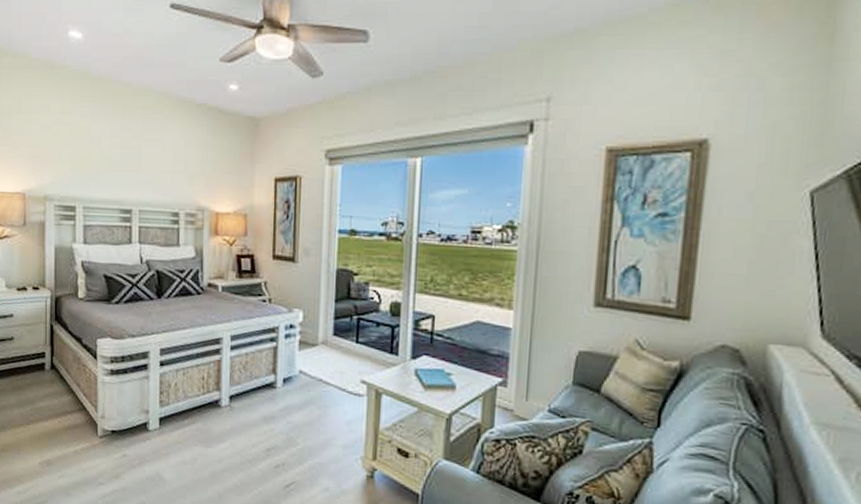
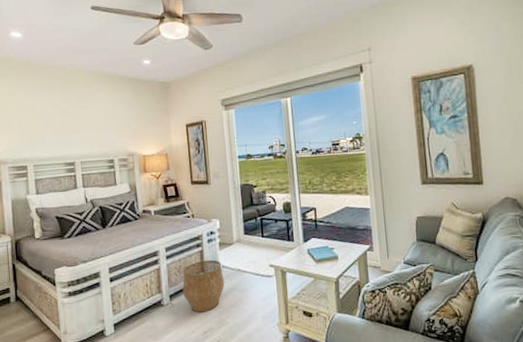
basket: none [245,359,300,425] -> present [182,259,225,313]

